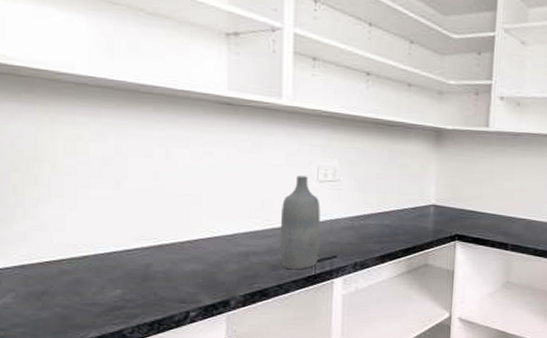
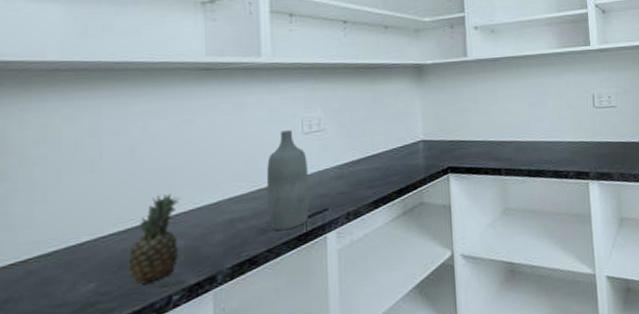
fruit: none [151,220,199,298] -> present [128,194,180,284]

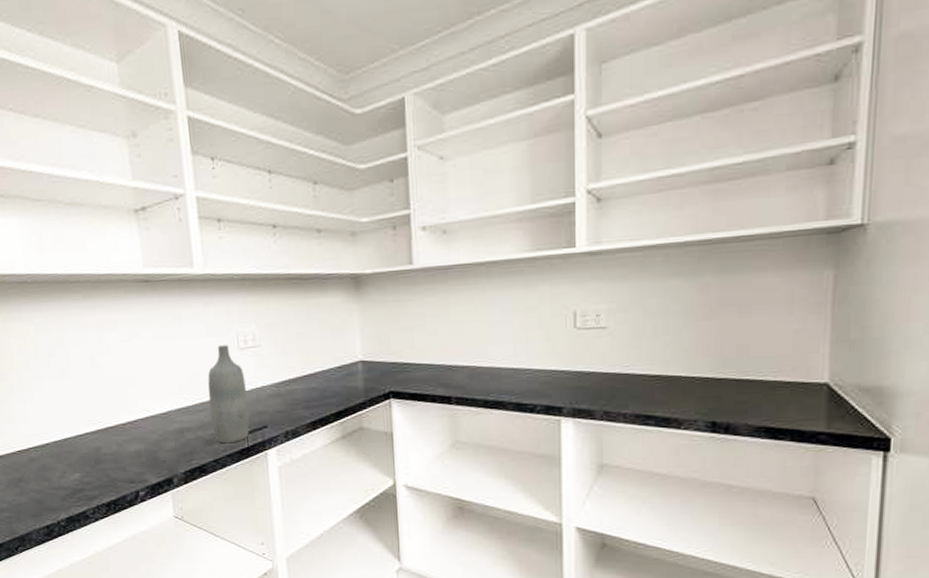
fruit: present [128,194,180,284] -> none [101,402,141,479]

